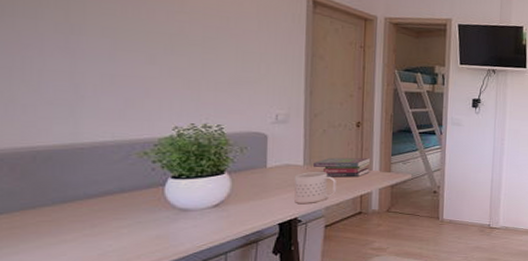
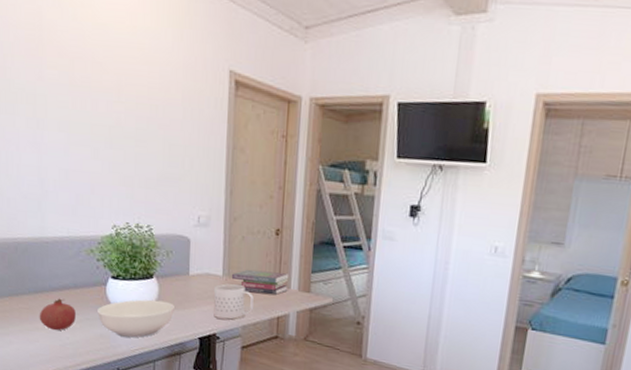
fruit: none [67,205,122,240] -> present [39,298,76,331]
bowl: none [151,194,250,234] -> present [96,299,174,338]

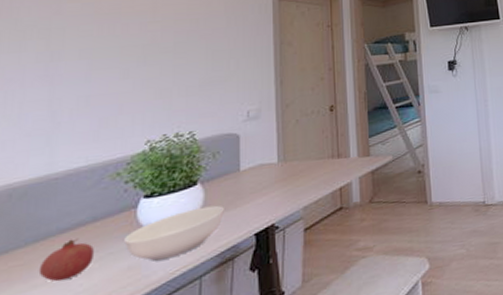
mug: present [213,283,254,320] -> none [268,166,315,207]
books: present [232,269,289,296] -> none [288,144,348,172]

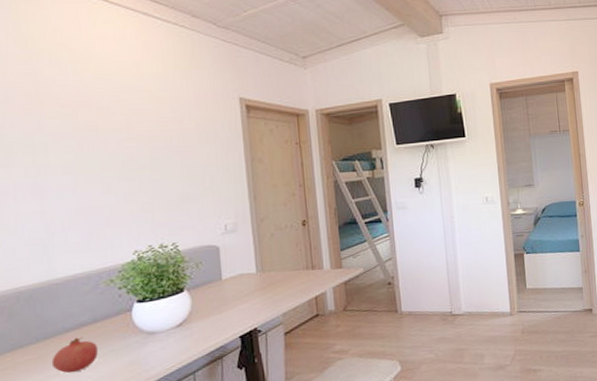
bowl: present [123,205,224,261] -> none [122,310,210,358]

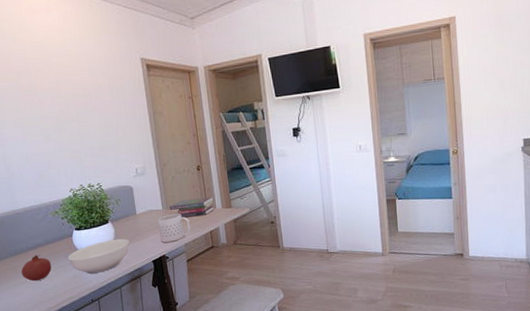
bowl: none [122,310,210,358] -> present [67,238,130,274]
mug: none [249,276,292,313] -> present [157,213,191,243]
books: none [266,257,321,282] -> present [170,197,214,218]

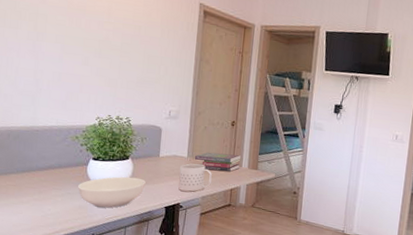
fruit: present [21,254,52,282] -> none [24,176,58,204]

